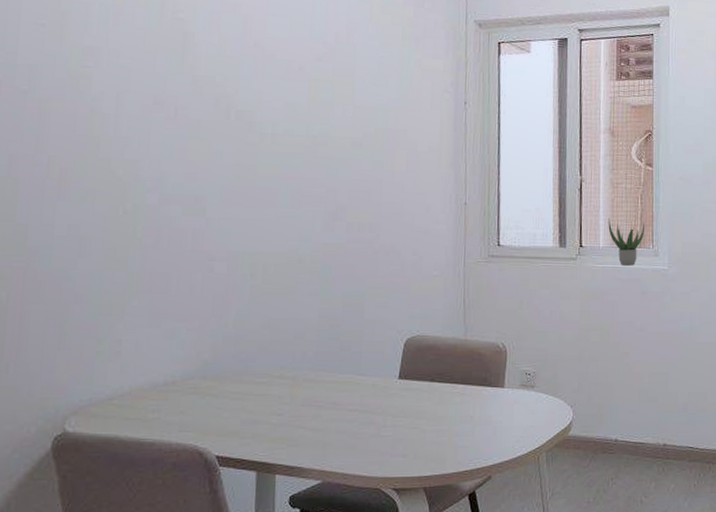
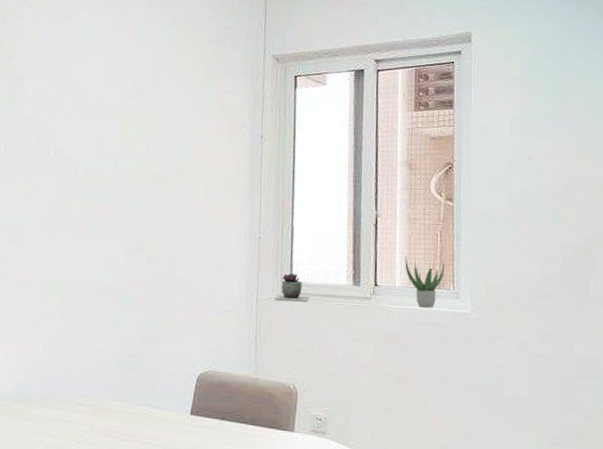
succulent plant: none [482,237,517,266] -> present [275,273,310,303]

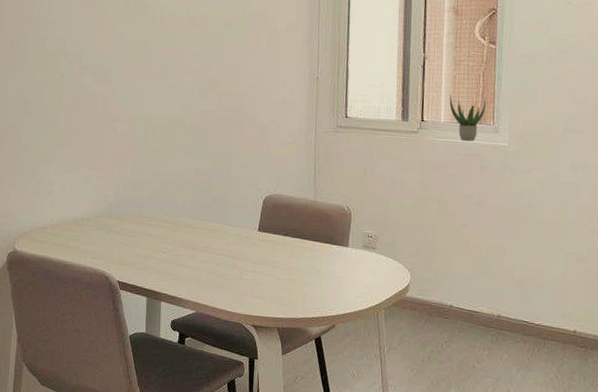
succulent plant: present [275,273,310,303] -> none [331,109,363,136]

